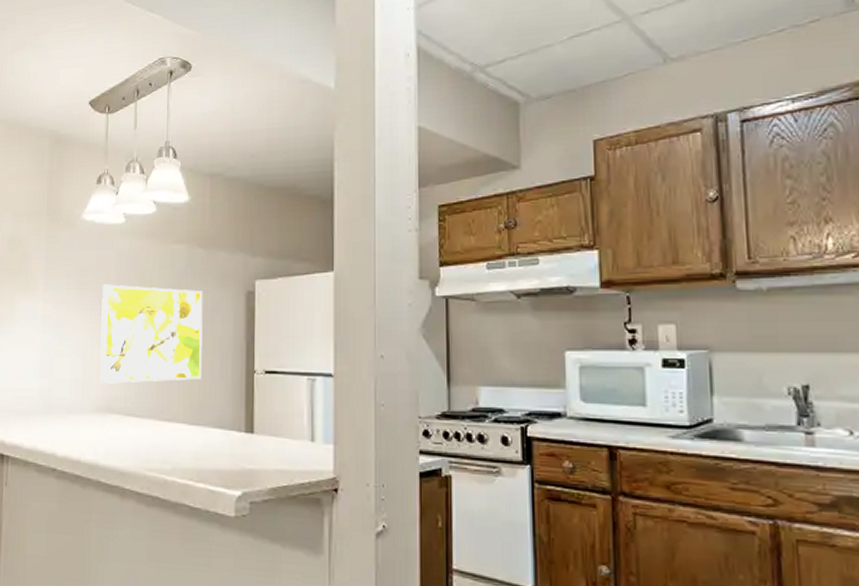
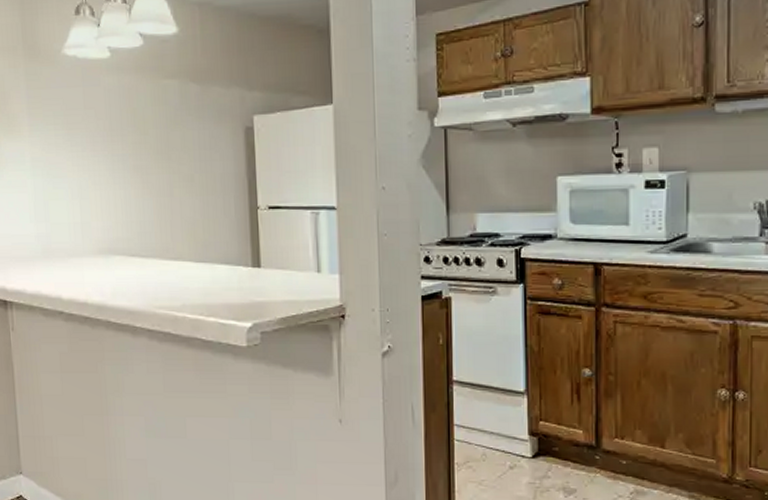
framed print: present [100,284,203,384] -> none [93,123,205,226]

